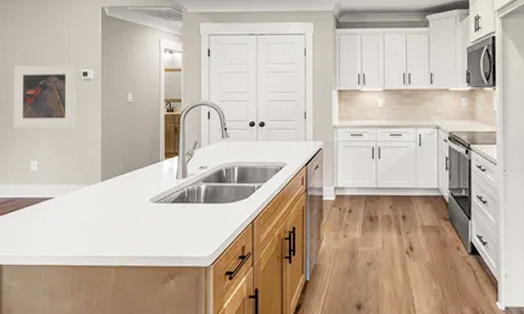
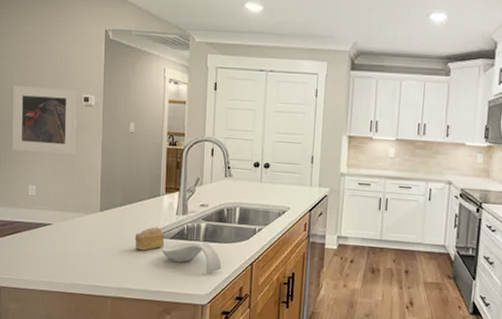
cake slice: none [136,192,165,217] -> present [135,227,164,251]
spoon rest: none [164,204,223,235] -> present [162,242,222,273]

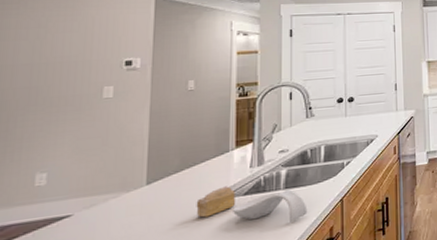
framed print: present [12,84,77,154] -> none [10,53,115,136]

